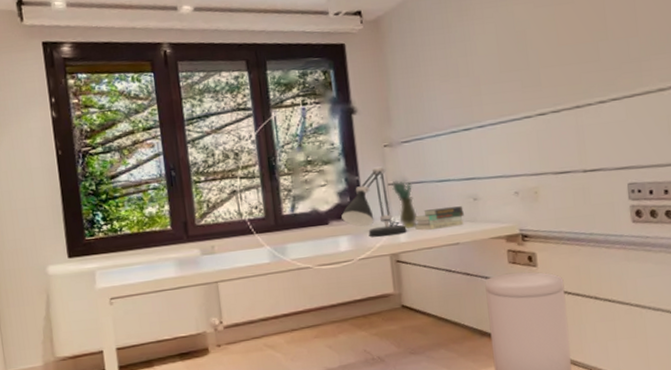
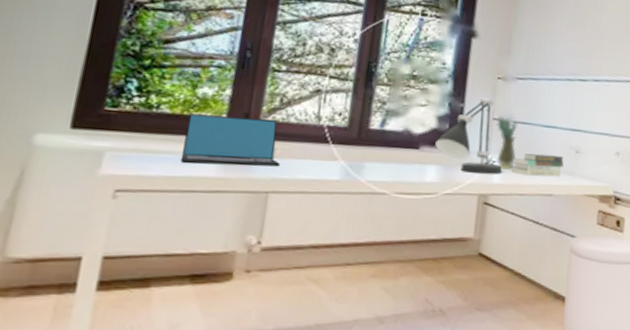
laptop: none [144,223,220,271] -> present [181,113,280,167]

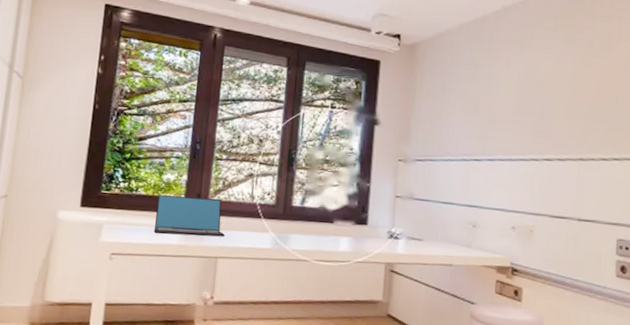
desk lamp: present [435,98,503,176] -> none [347,178,407,247]
vase: present [496,115,518,170] -> none [399,193,418,242]
books: present [511,153,564,177] -> none [414,227,462,249]

